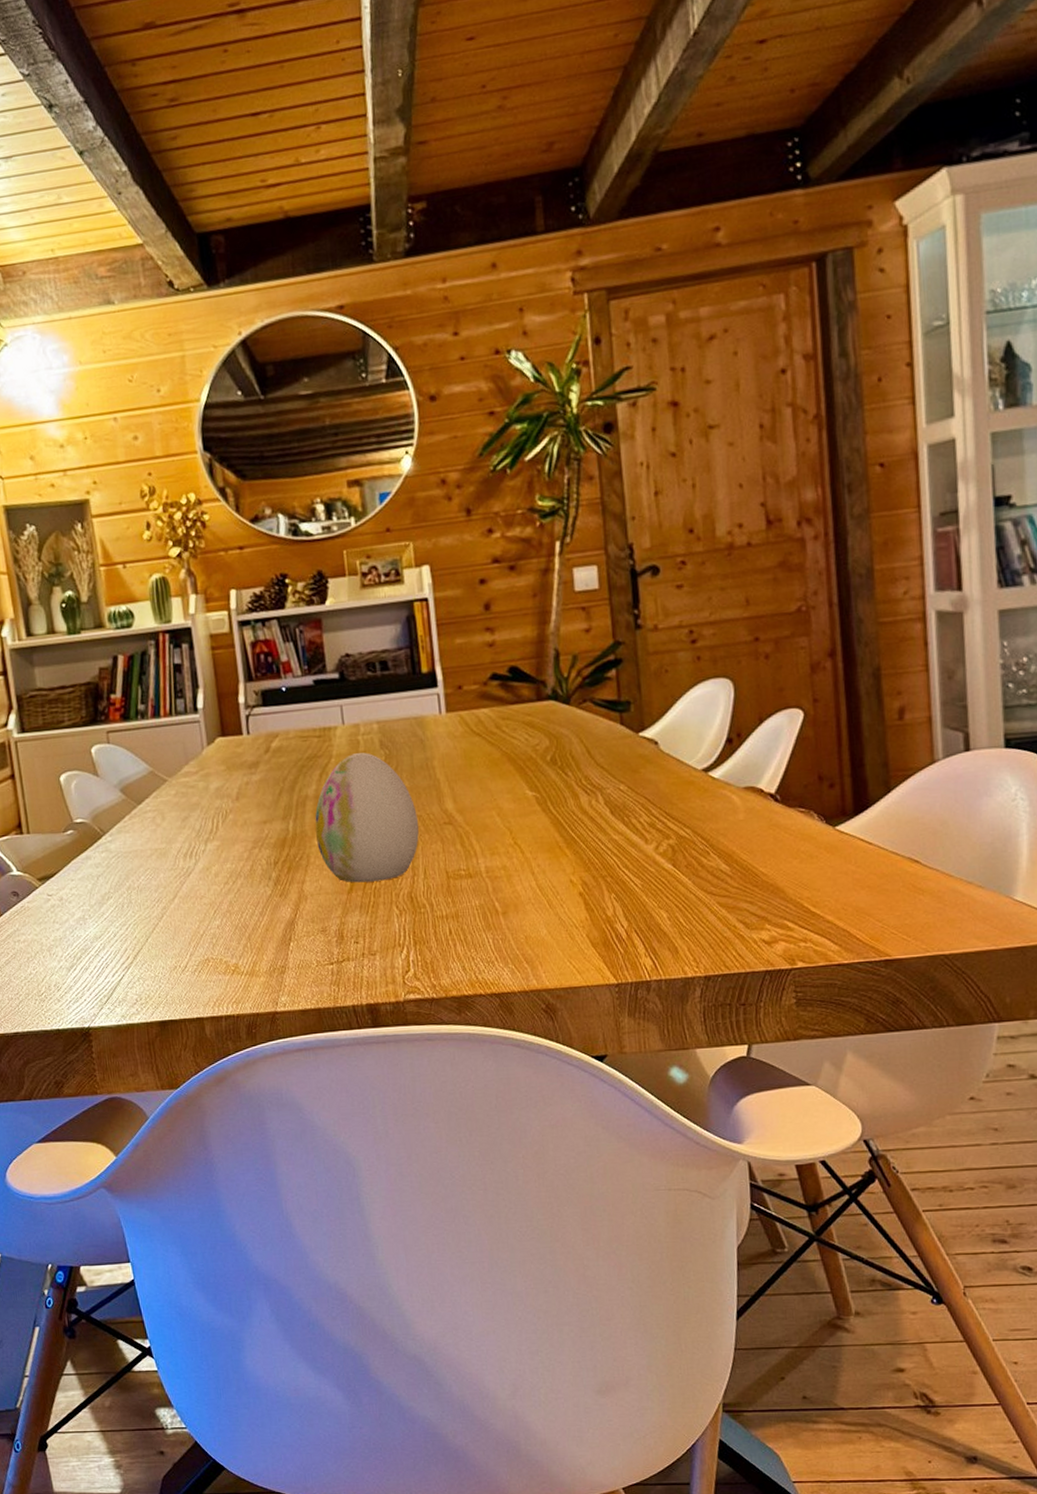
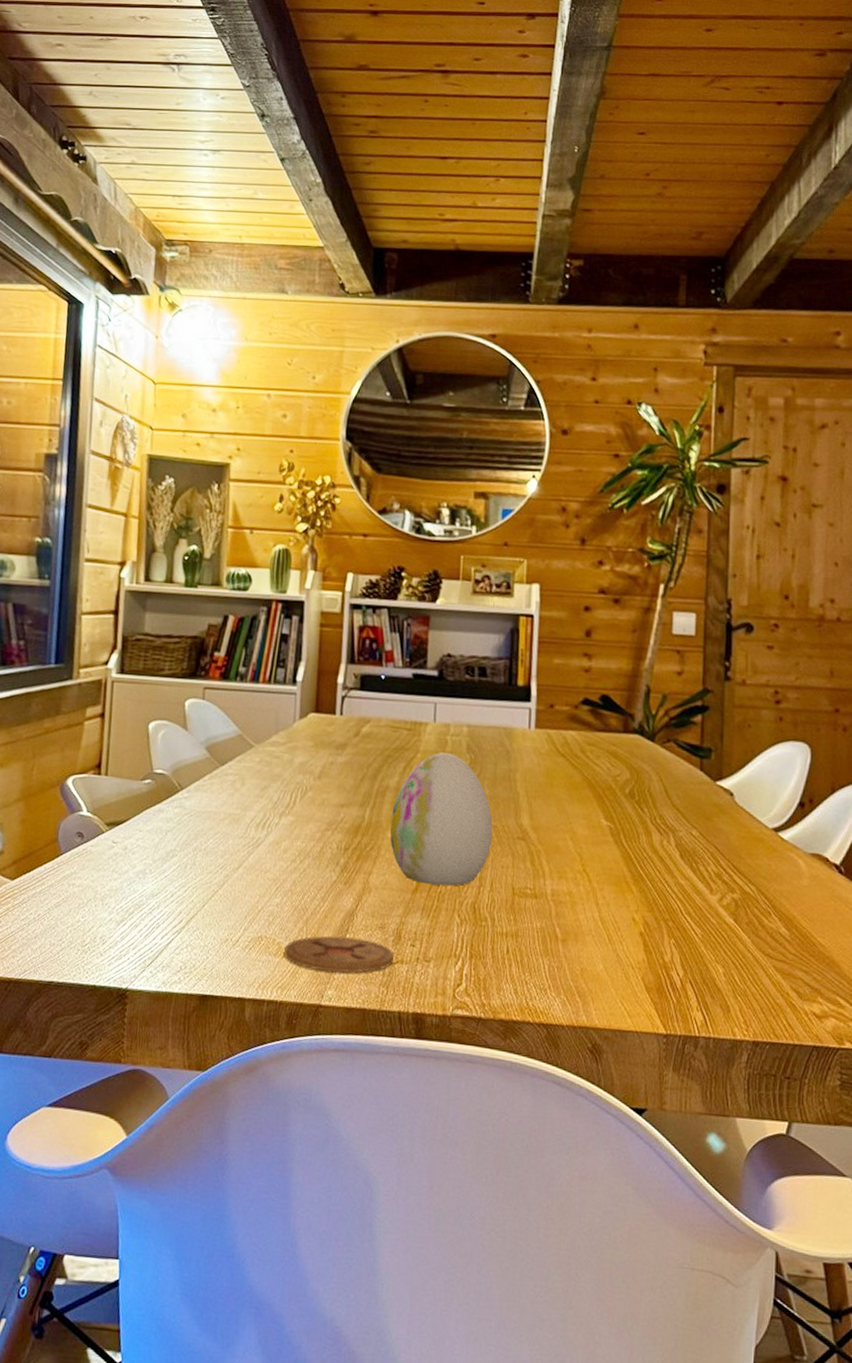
coaster: none [232,944,341,981] -> present [284,935,395,974]

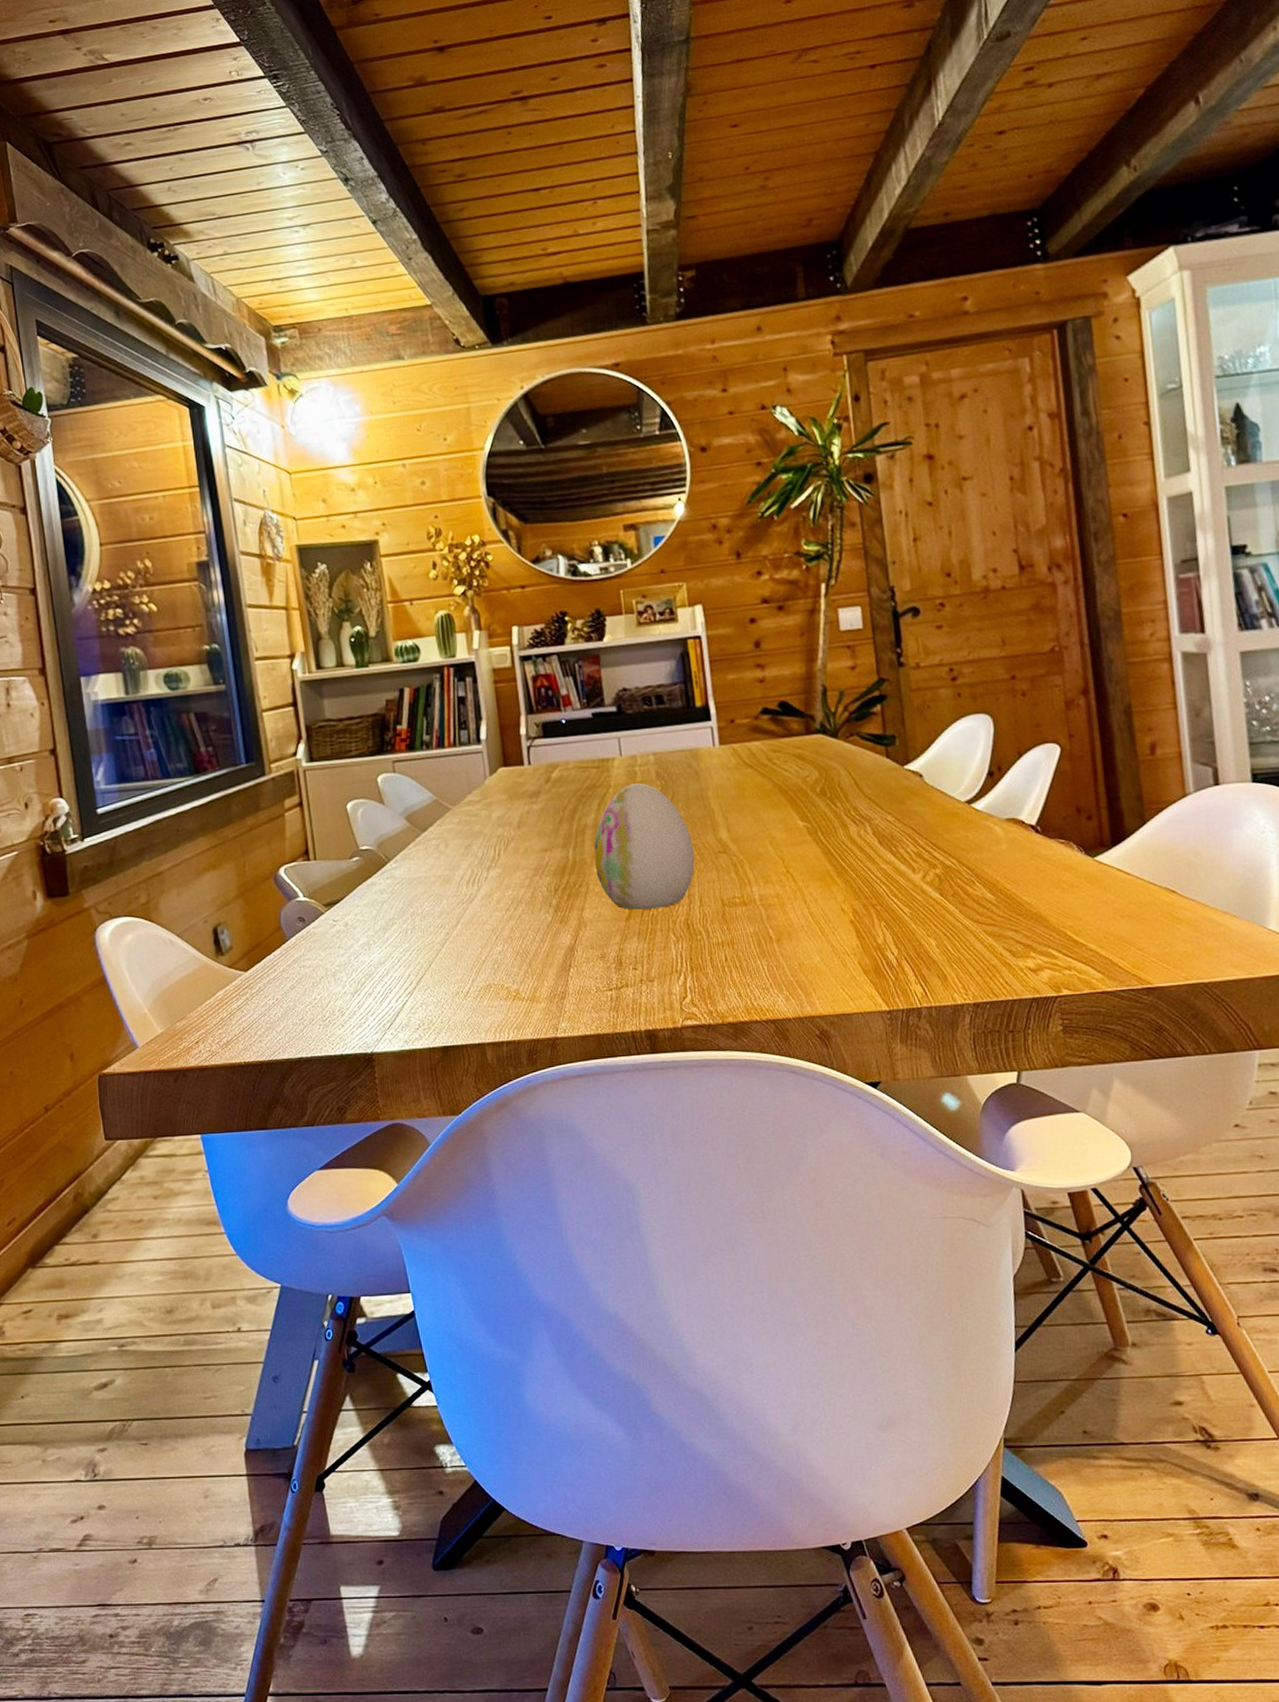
coaster: present [284,935,395,974] -> none [513,970,620,1006]

